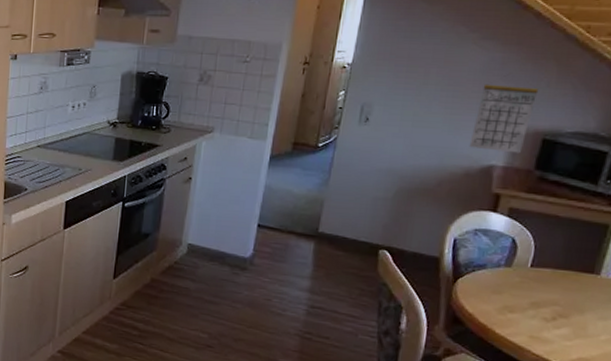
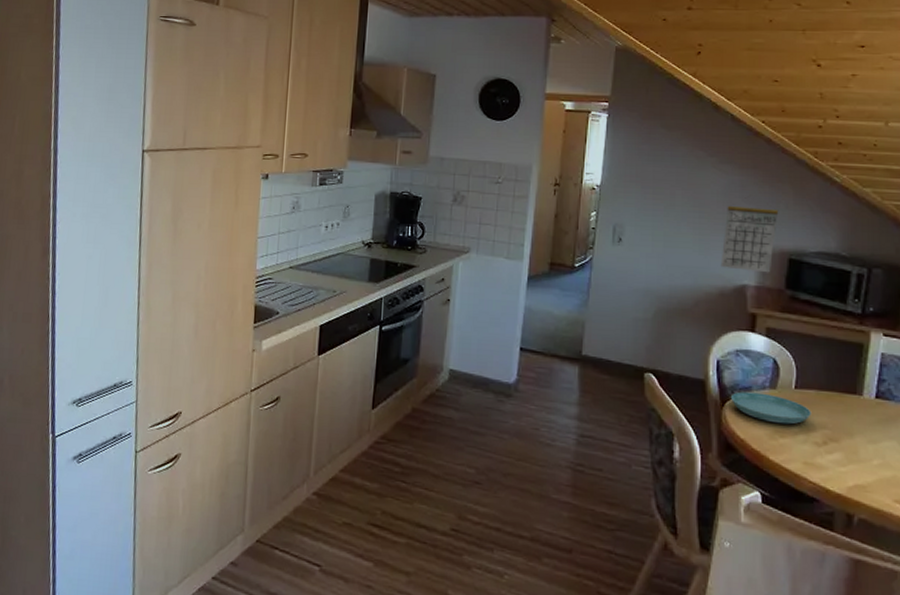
saucer: none [463,269,545,301] -> present [730,391,812,425]

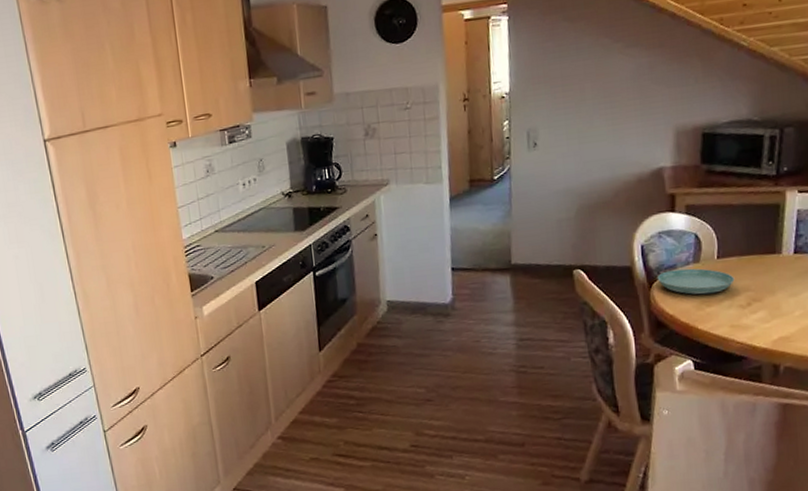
calendar: present [720,205,779,273] -> none [635,86,689,154]

